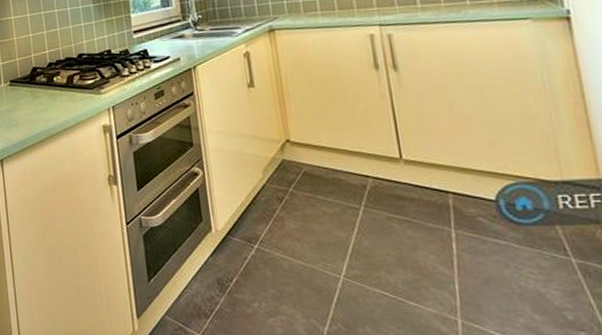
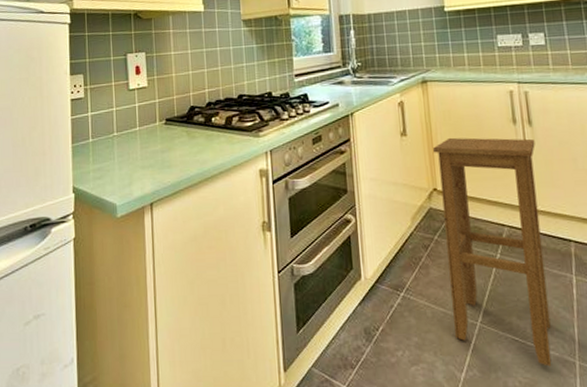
stool: none [284,84,429,324] -> present [433,137,552,367]

